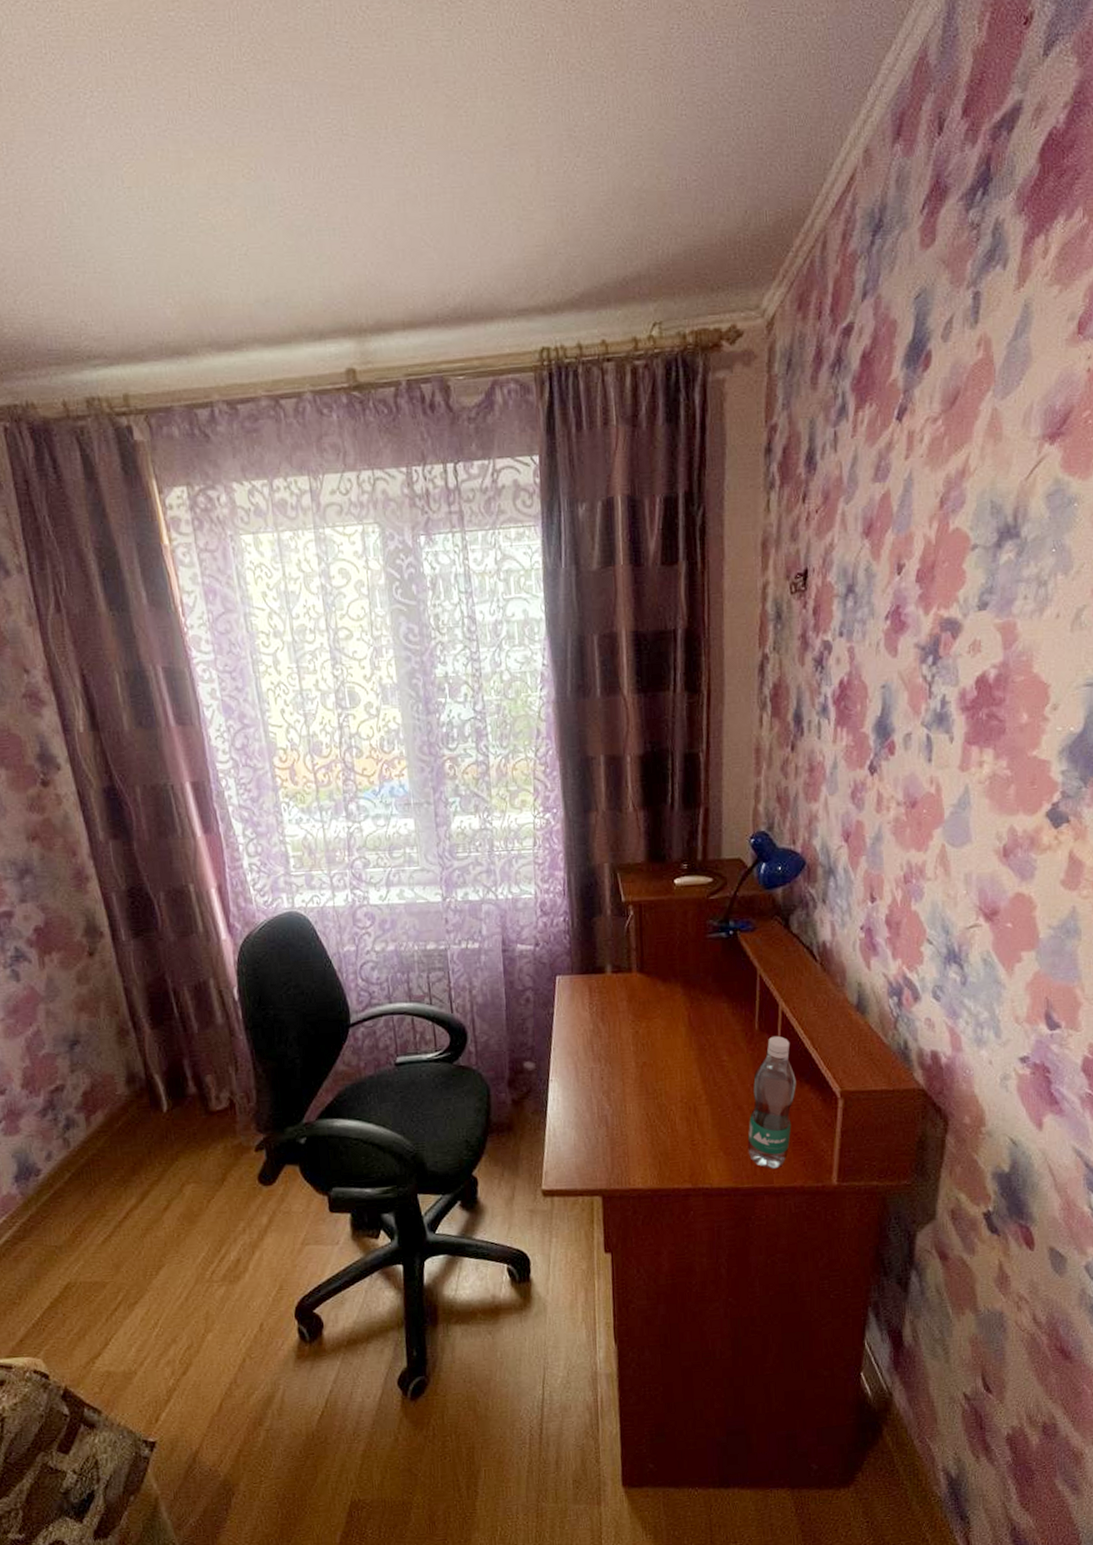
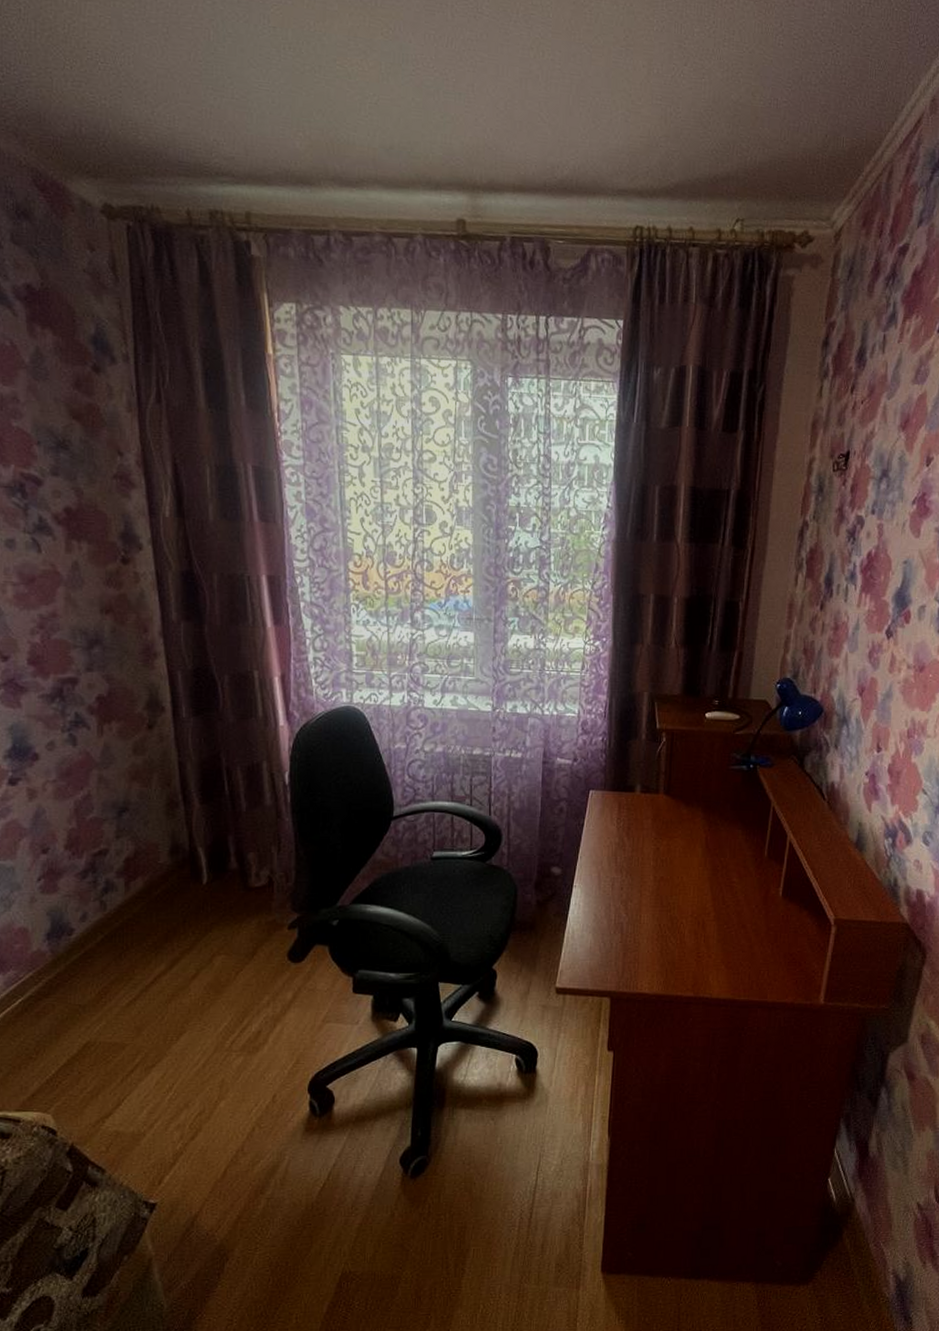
bottle: present [747,1035,796,1169] -> none [747,863,796,985]

